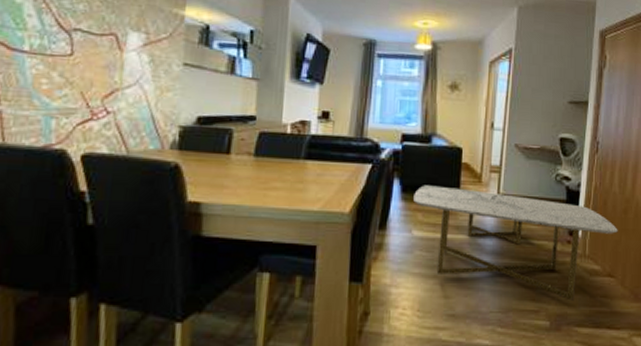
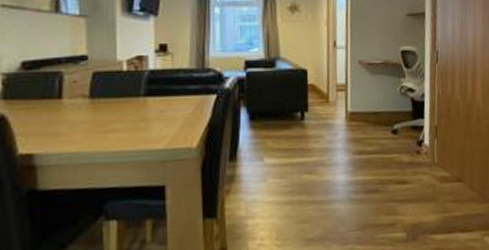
coffee table: present [413,185,618,301] -> none [262,110,463,210]

